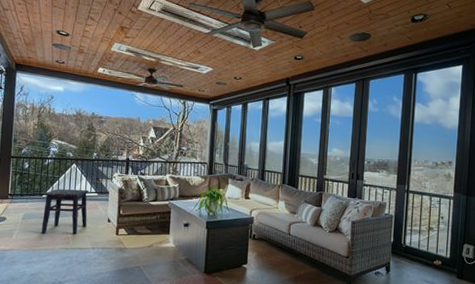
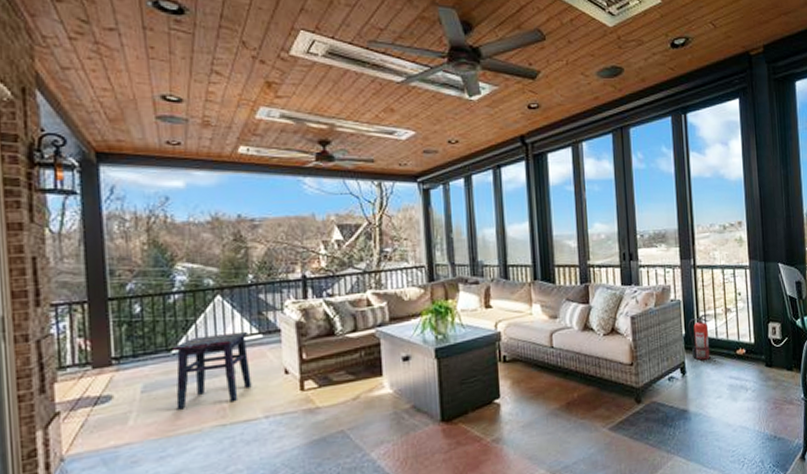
fire extinguisher: none [396,228,415,264] -> present [688,313,710,360]

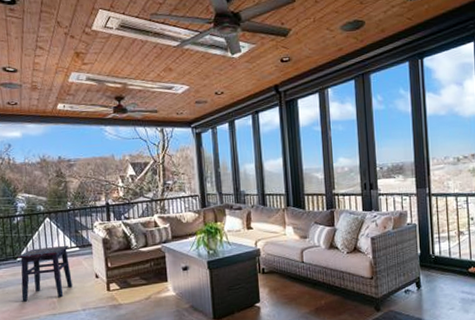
fire extinguisher: present [688,313,710,360] -> none [423,236,444,276]

